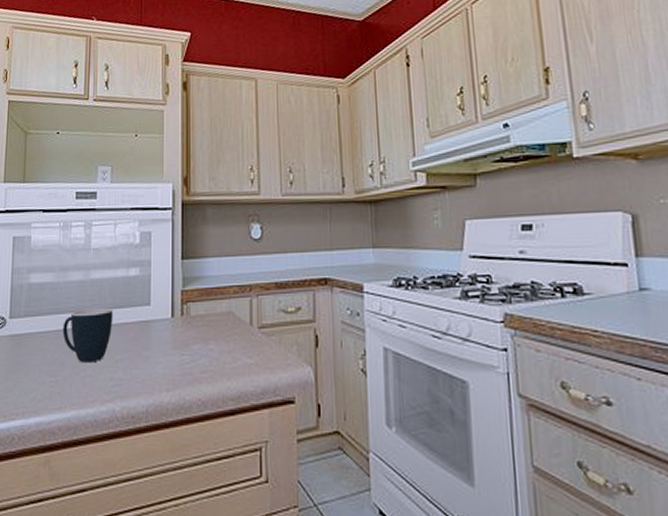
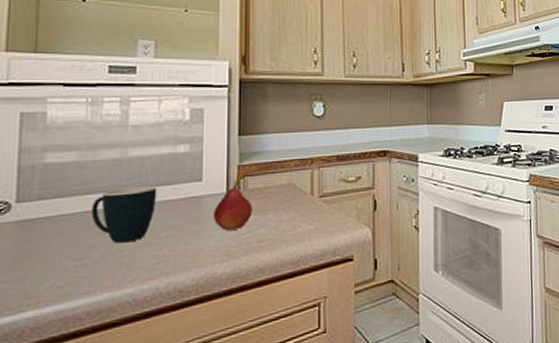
fruit: none [161,299,195,357] -> present [214,174,253,230]

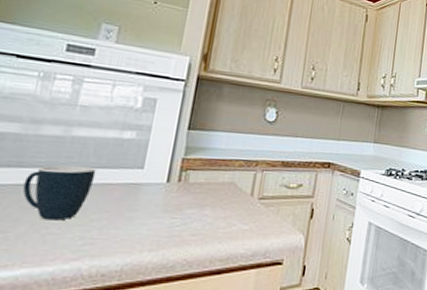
fruit: present [214,174,253,230] -> none [149,167,191,220]

